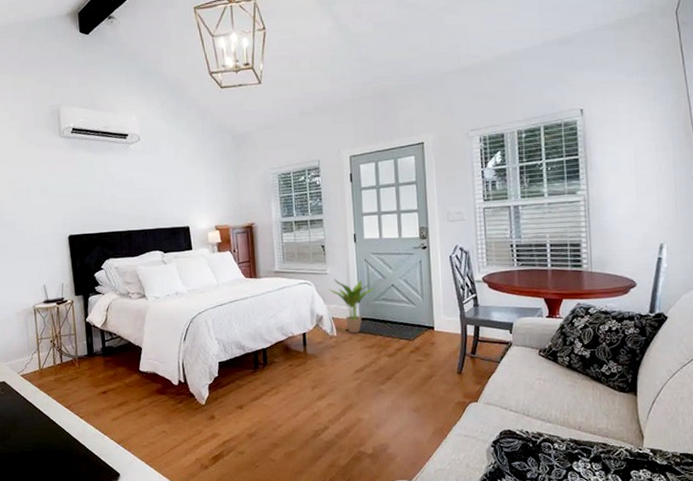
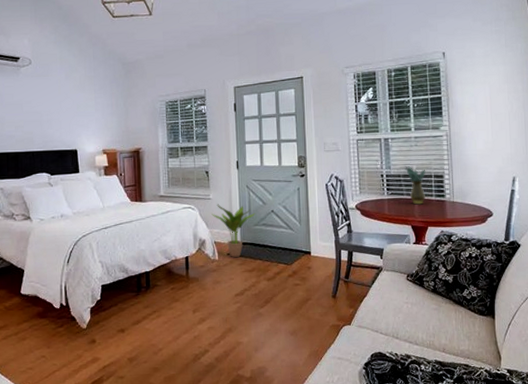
vase: none [537,235,561,276] -> present [405,166,426,205]

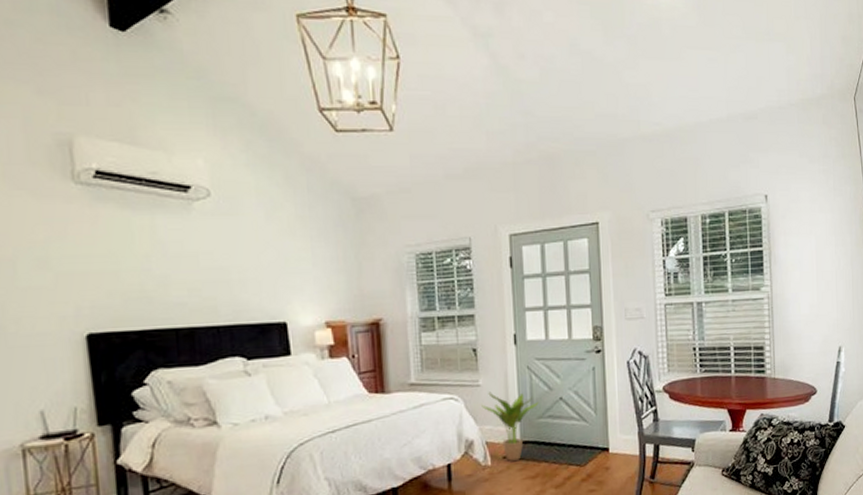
vase: present [405,166,426,205] -> none [721,336,745,384]

